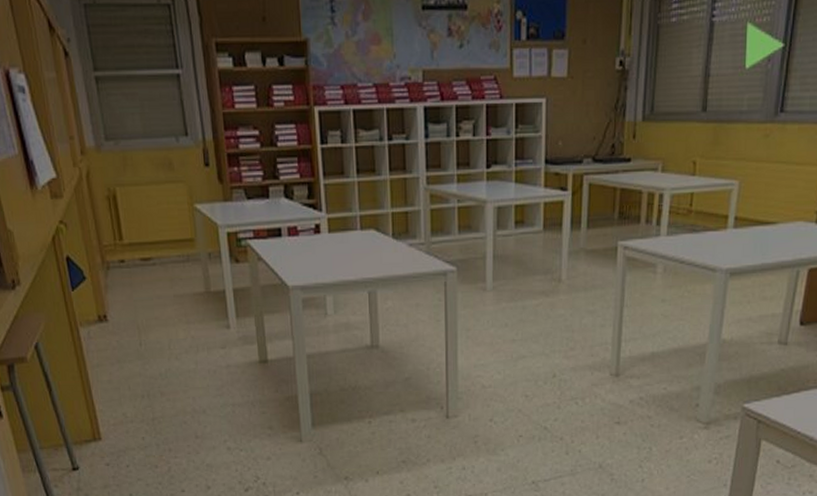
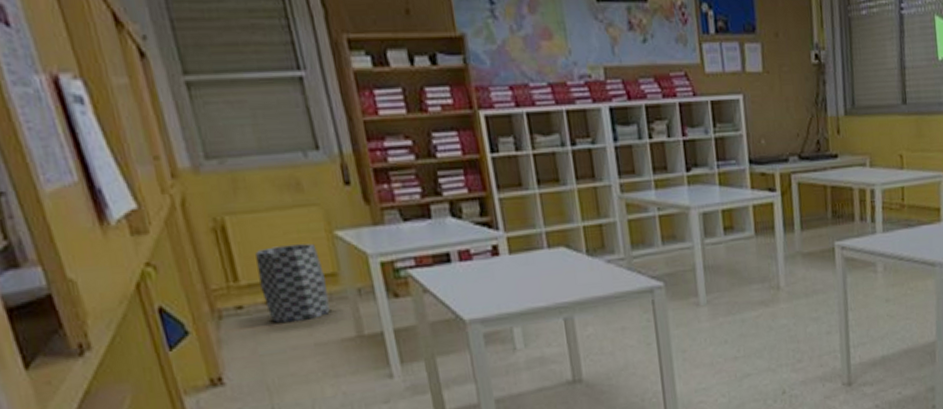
trash can: none [136,213,187,277] -> present [255,243,330,323]

